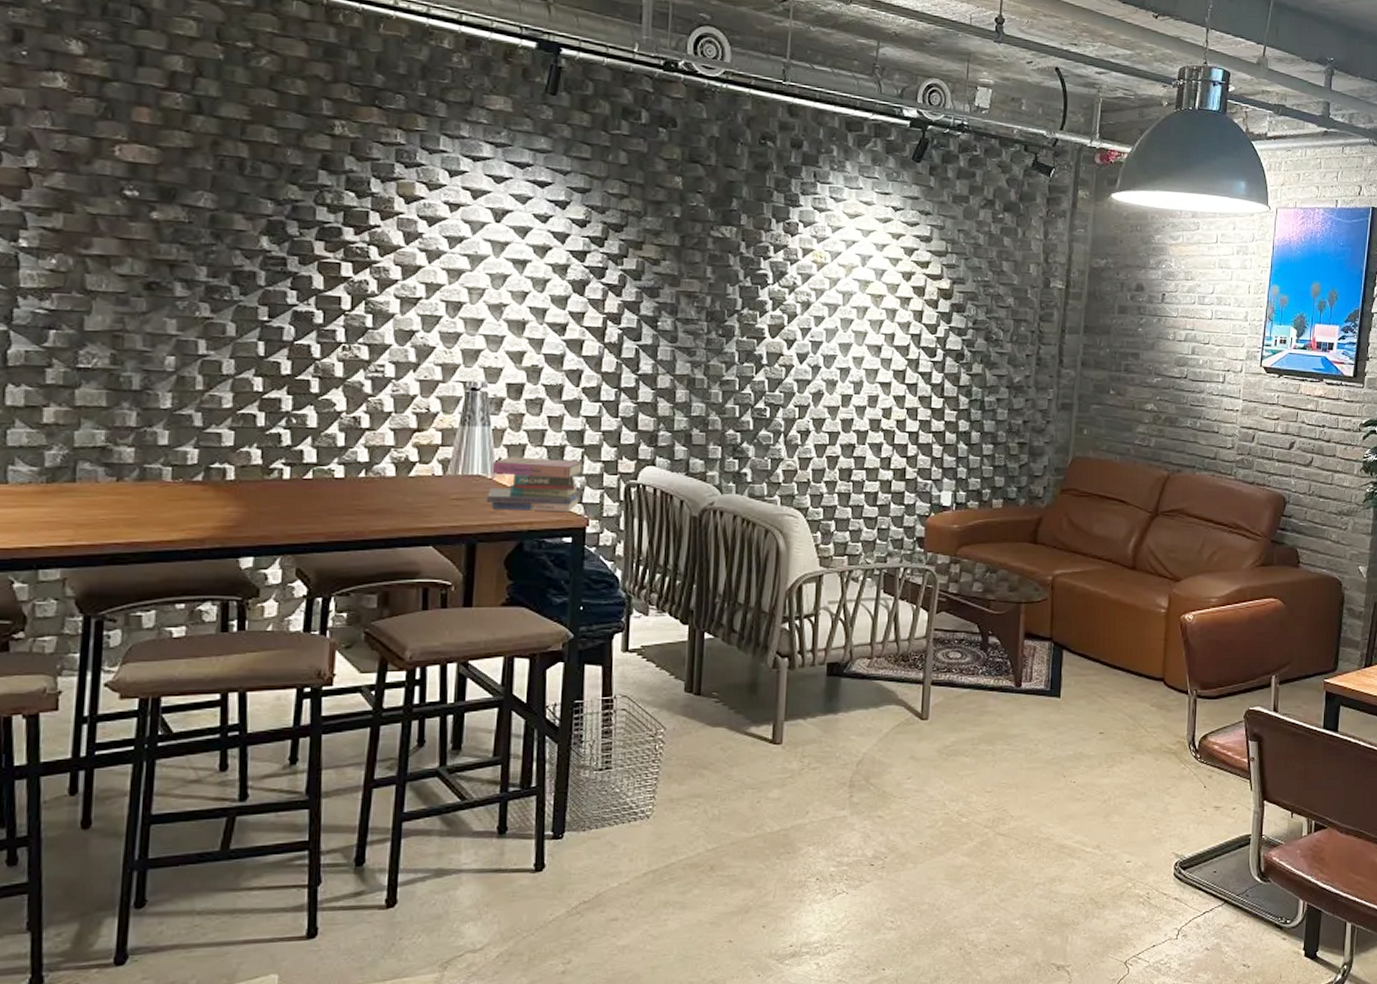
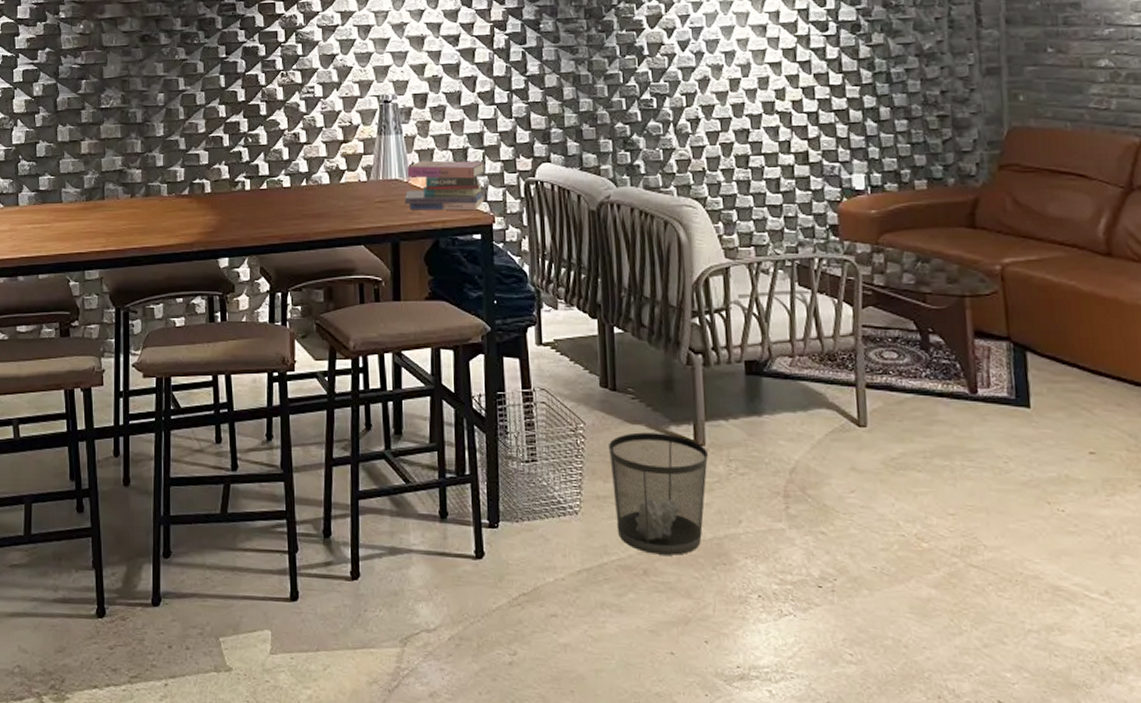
waste bin: none [687,734,785,850] -> present [609,432,709,555]

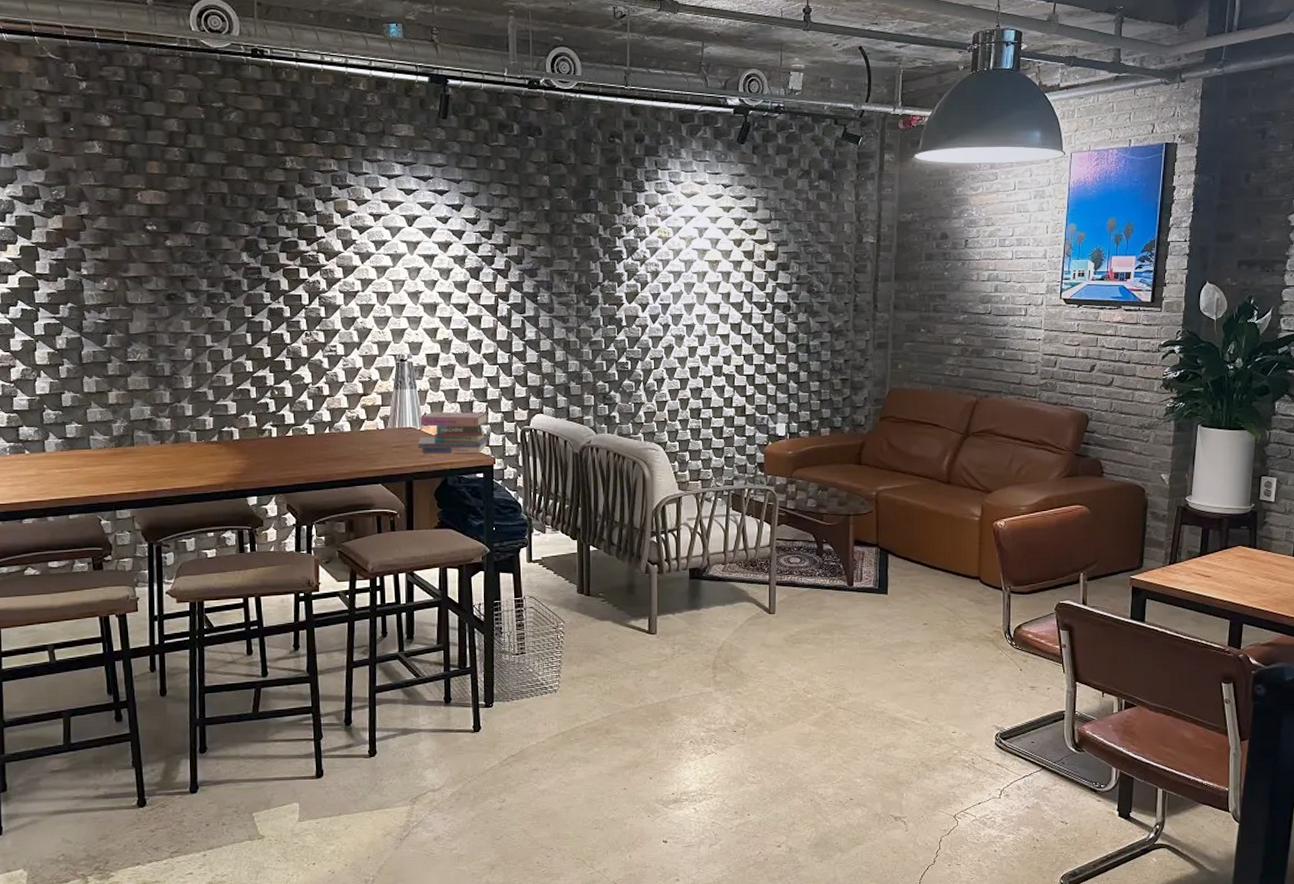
waste bin: present [609,432,709,555] -> none [583,626,659,718]

